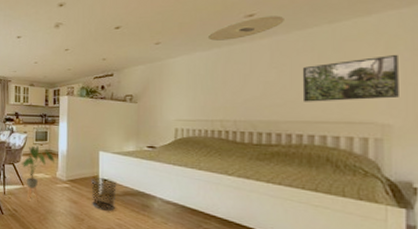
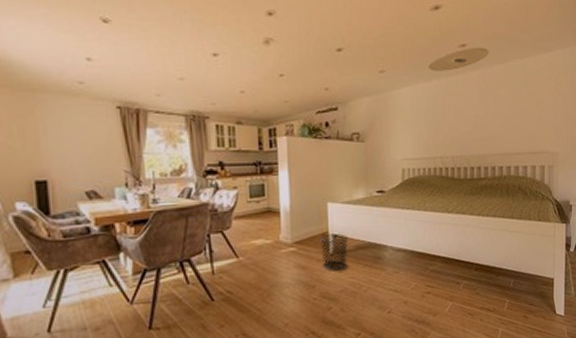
house plant: present [21,145,55,202] -> none [233,203,276,278]
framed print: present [302,55,399,102] -> none [502,91,563,135]

